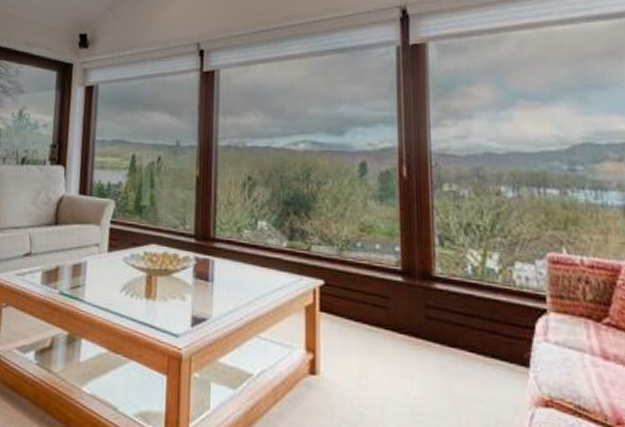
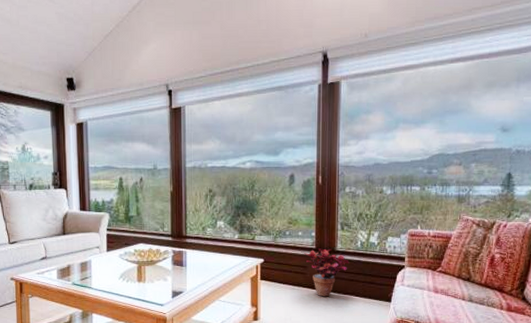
potted plant: none [385,271,456,349] -> present [304,248,349,297]

